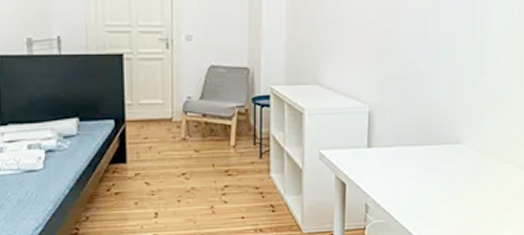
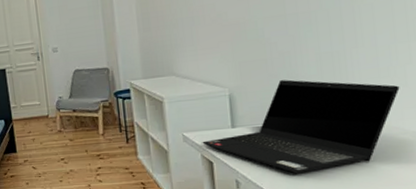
laptop computer: none [338,101,510,199] -> present [202,79,400,174]

